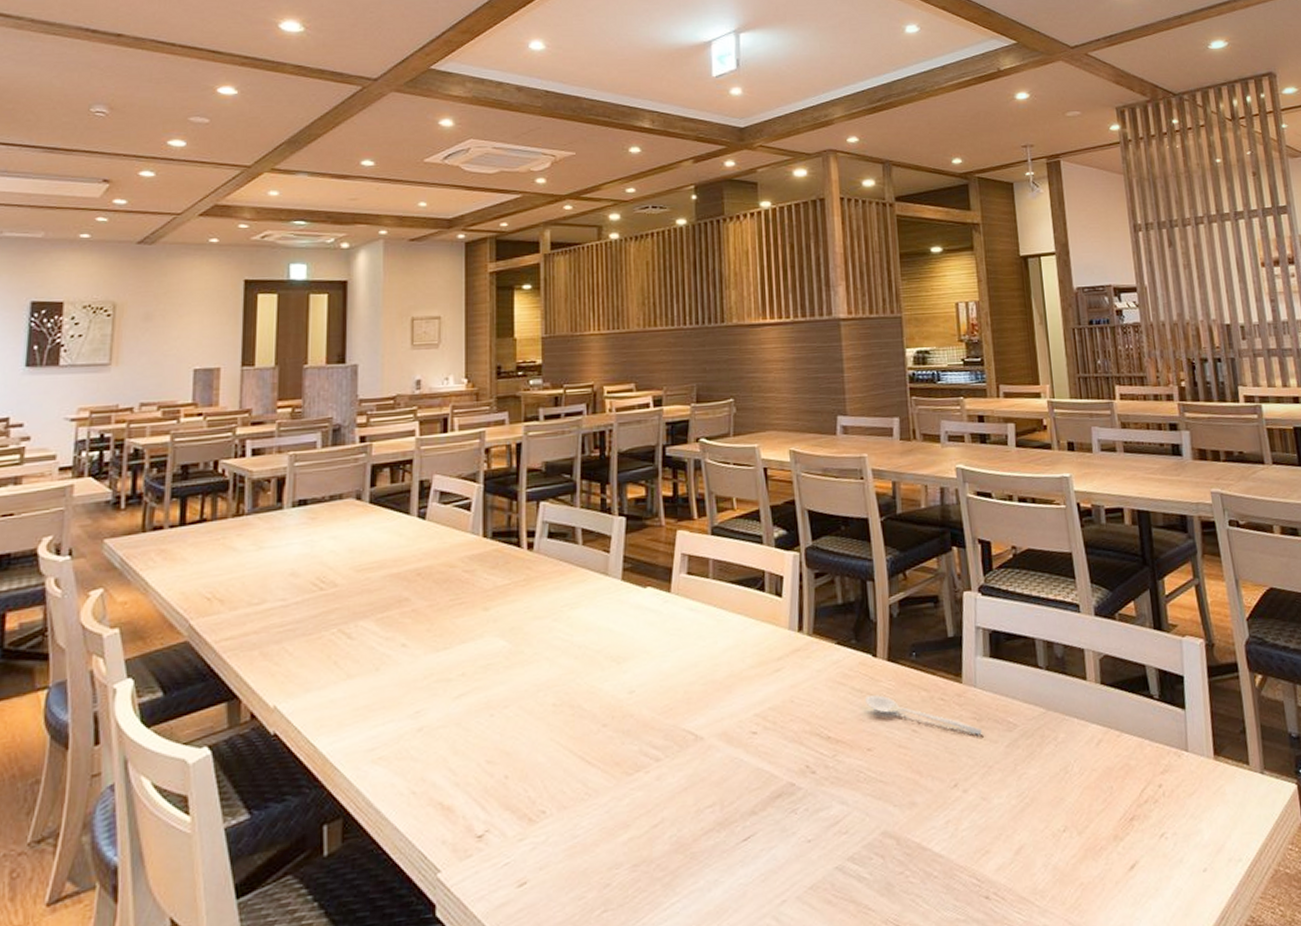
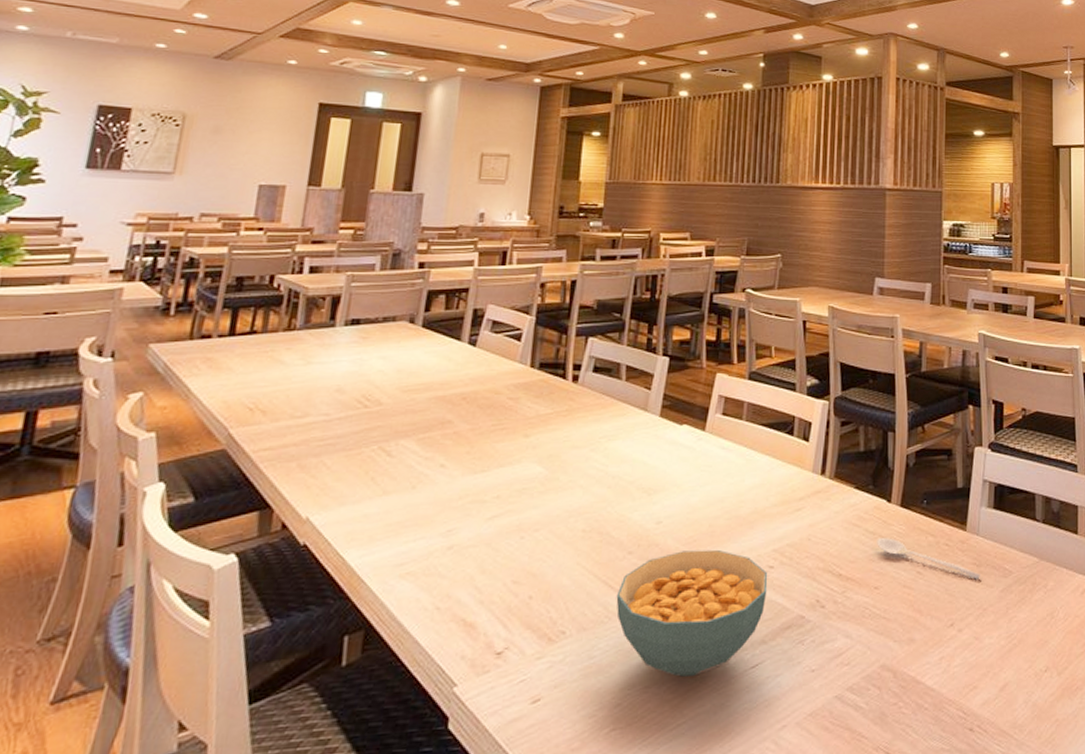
cereal bowl: none [594,717,753,853] -> present [616,549,768,677]

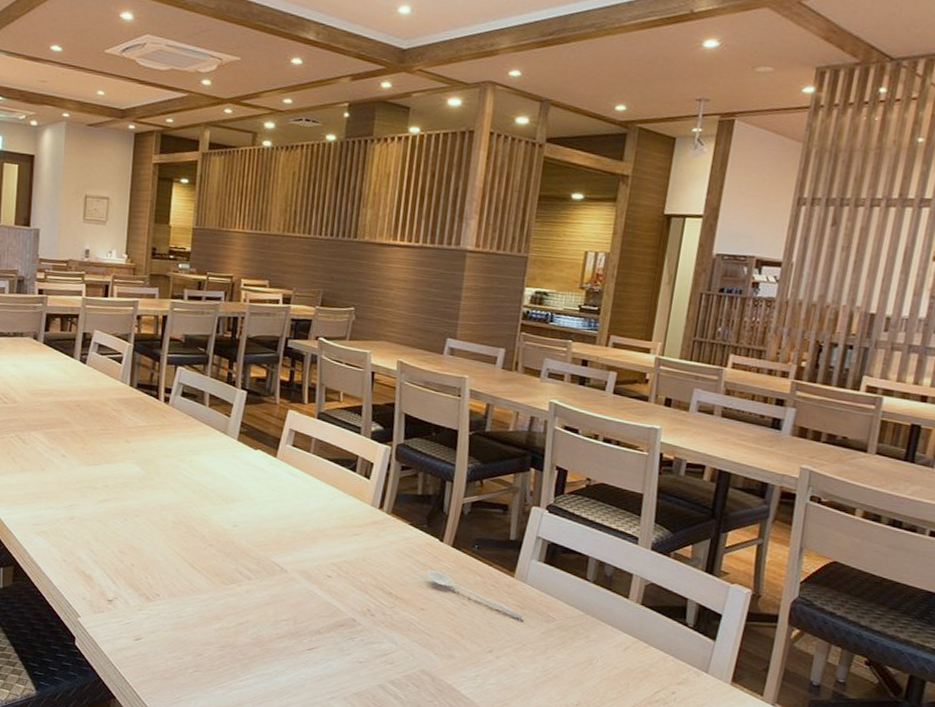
cereal bowl: present [616,549,768,677] -> none [199,551,326,646]

